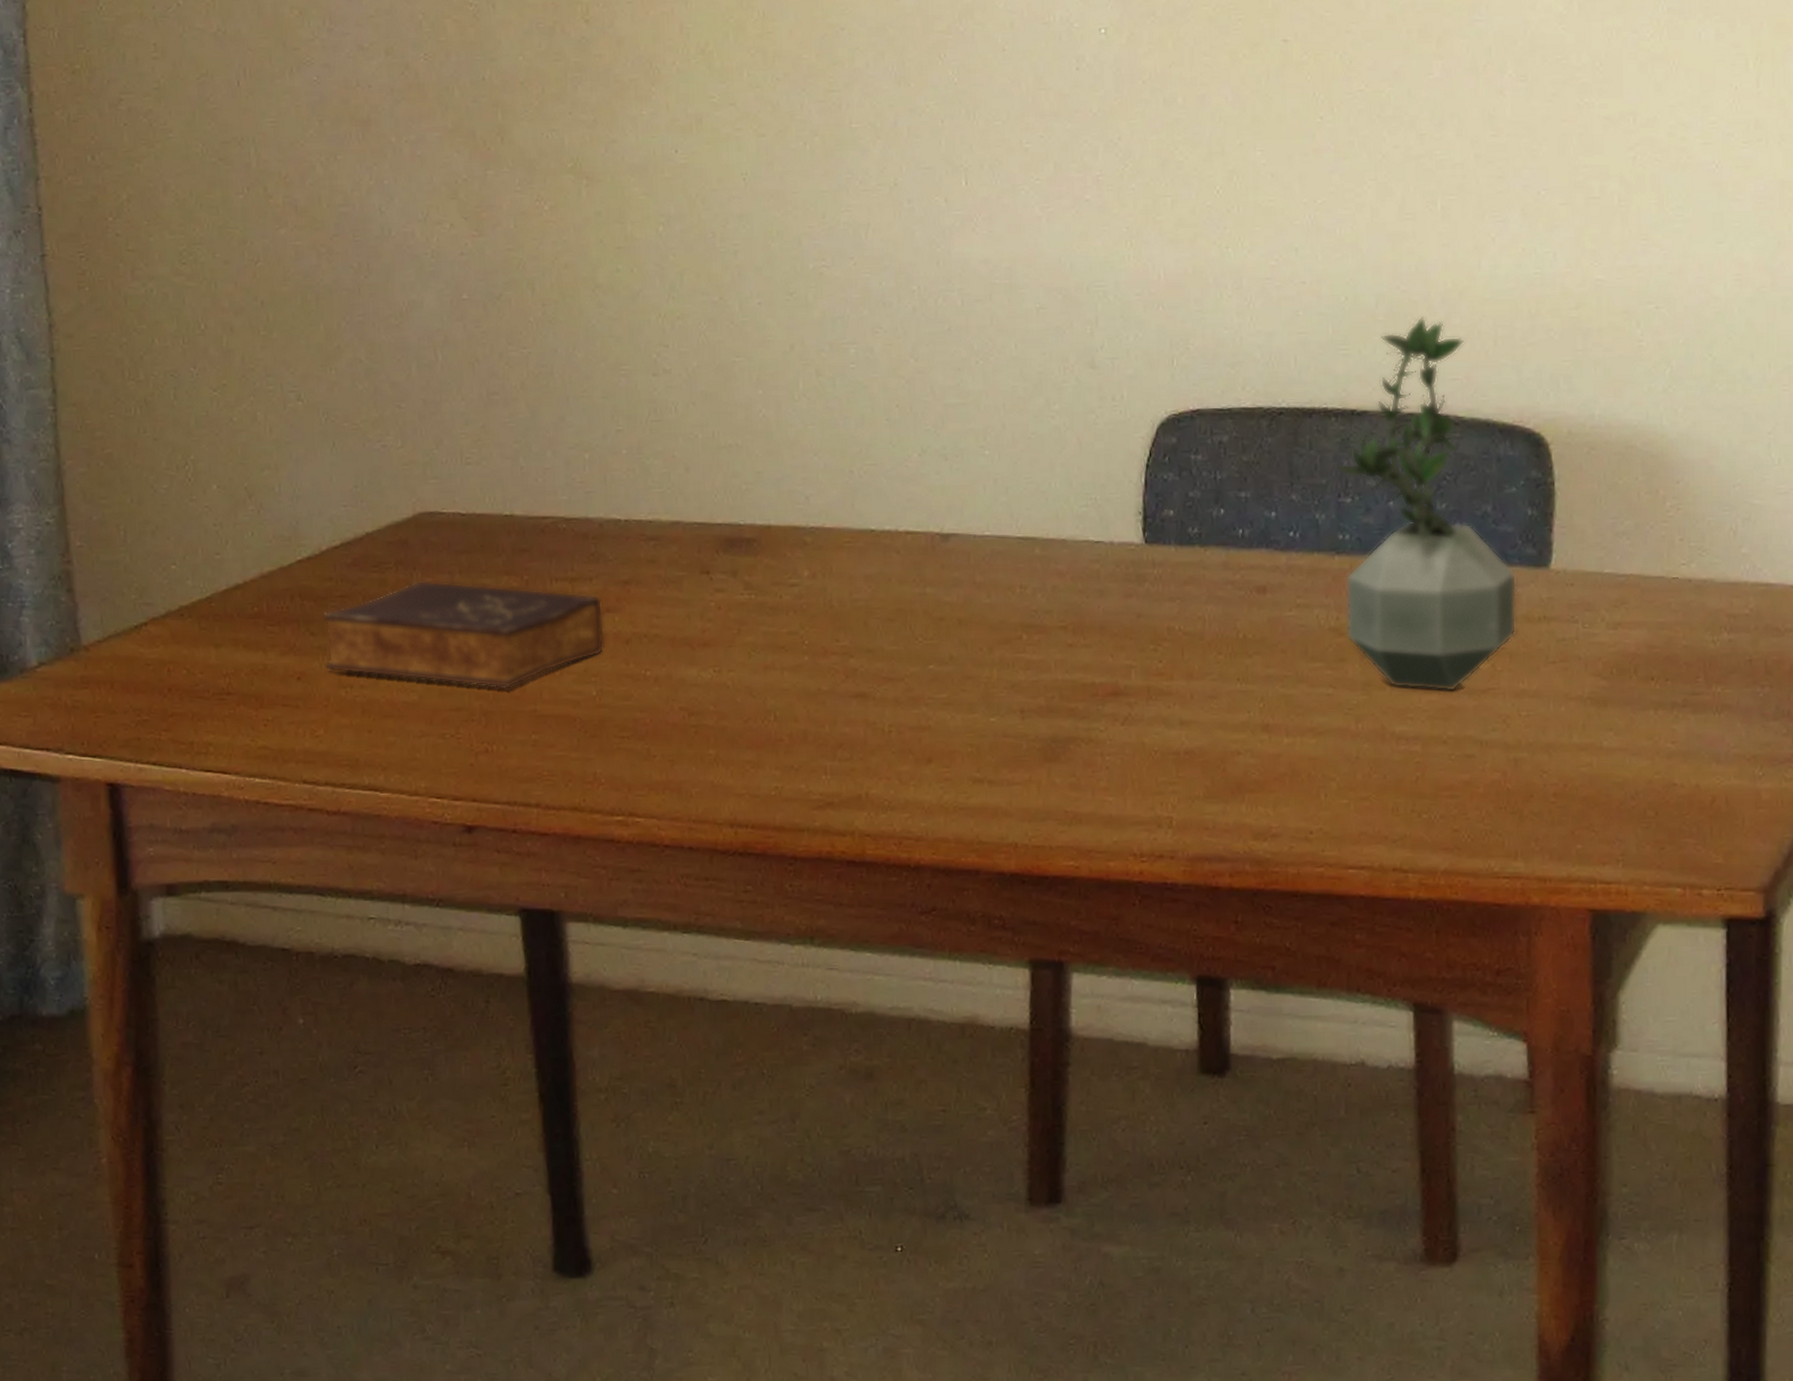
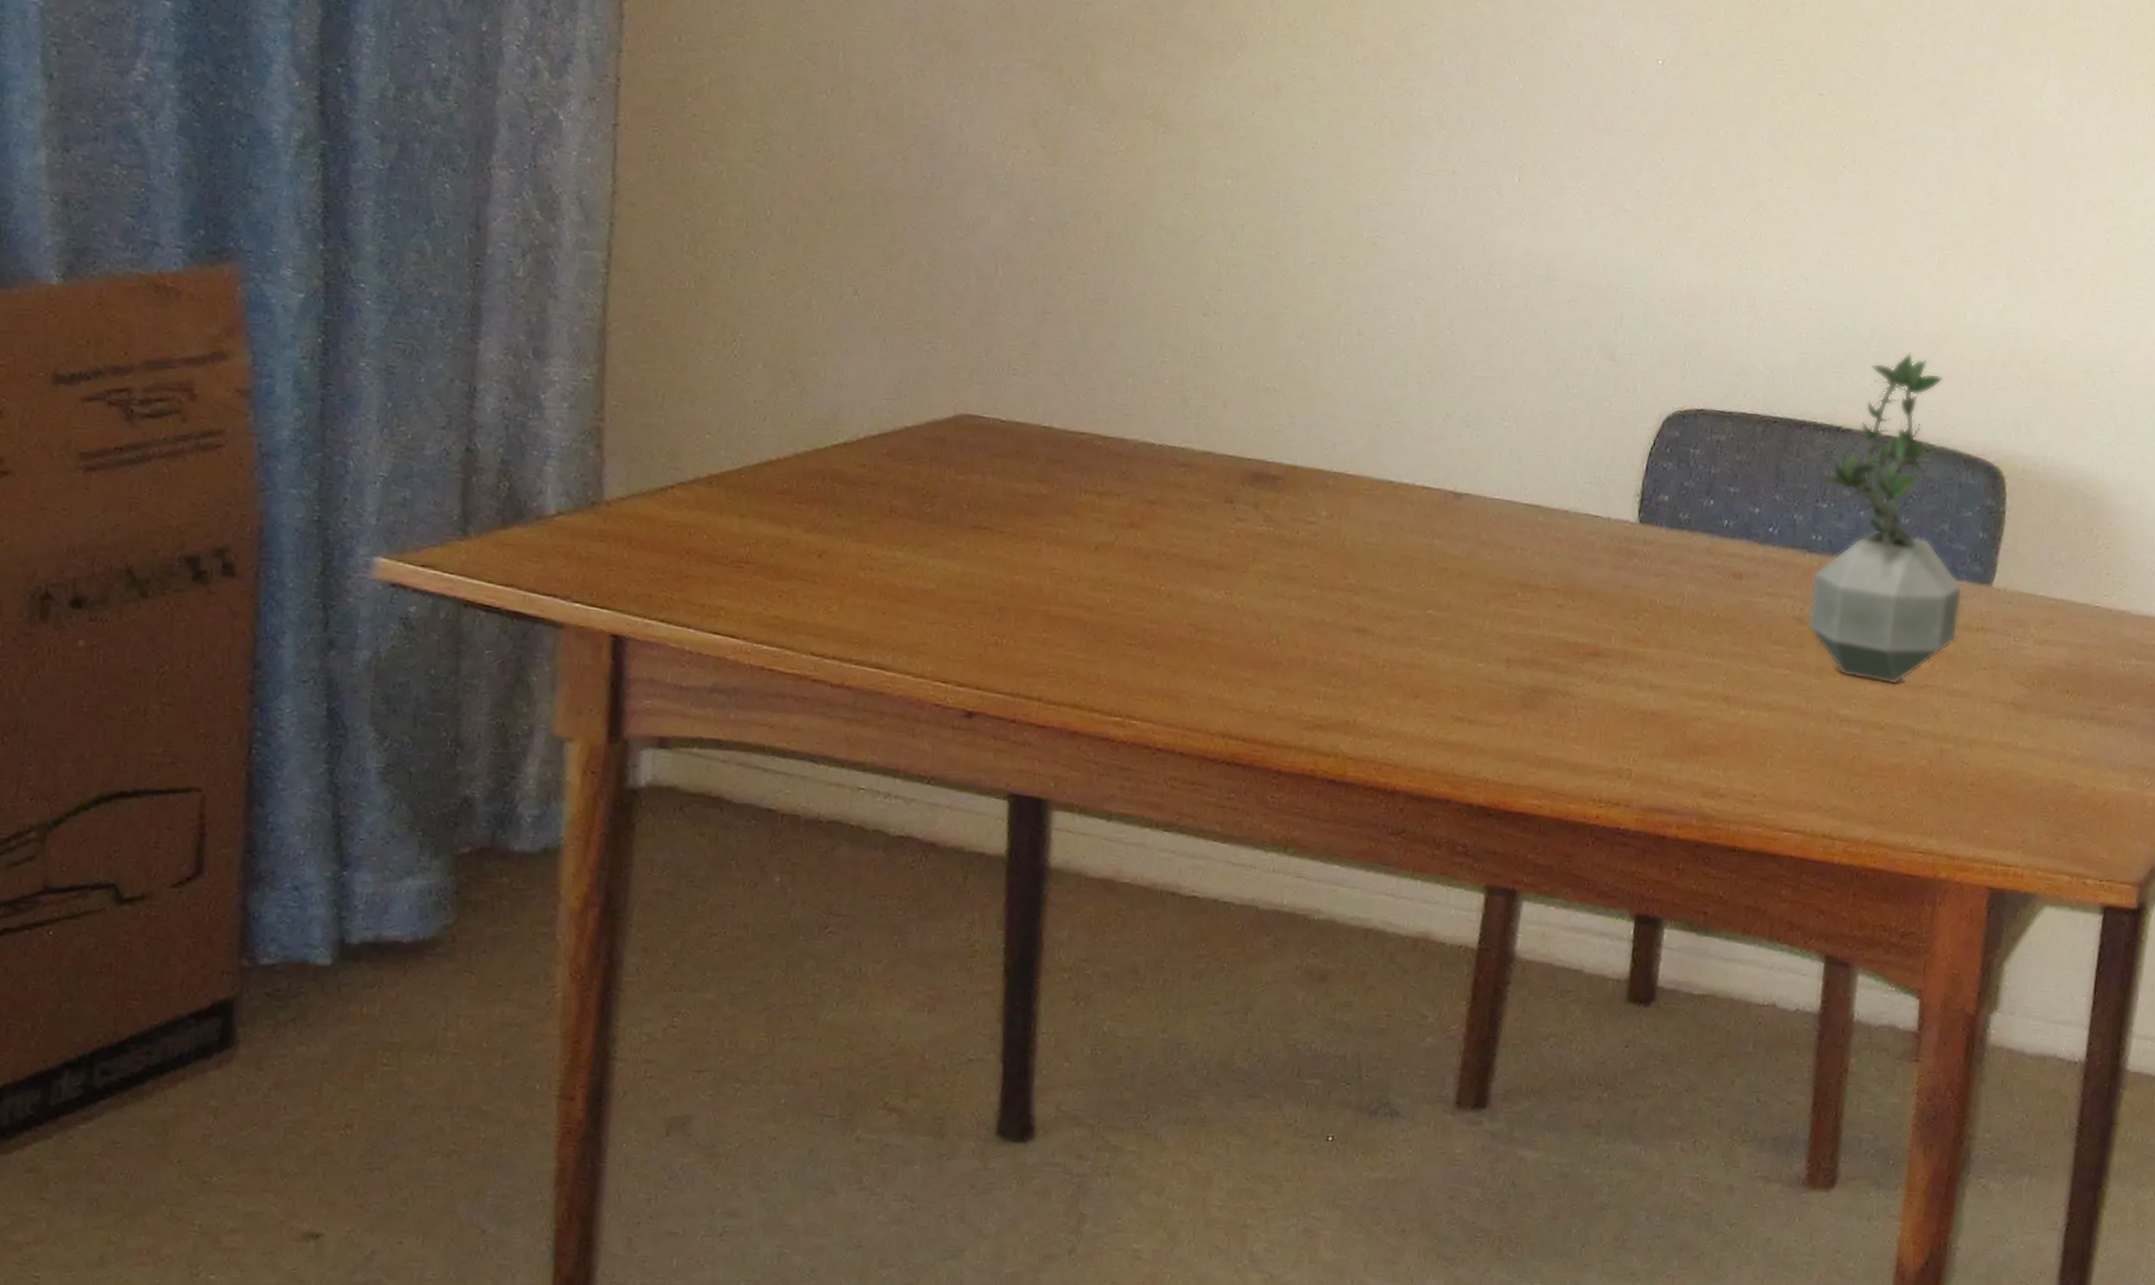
book: present [321,580,604,690] -> none [847,477,1127,589]

